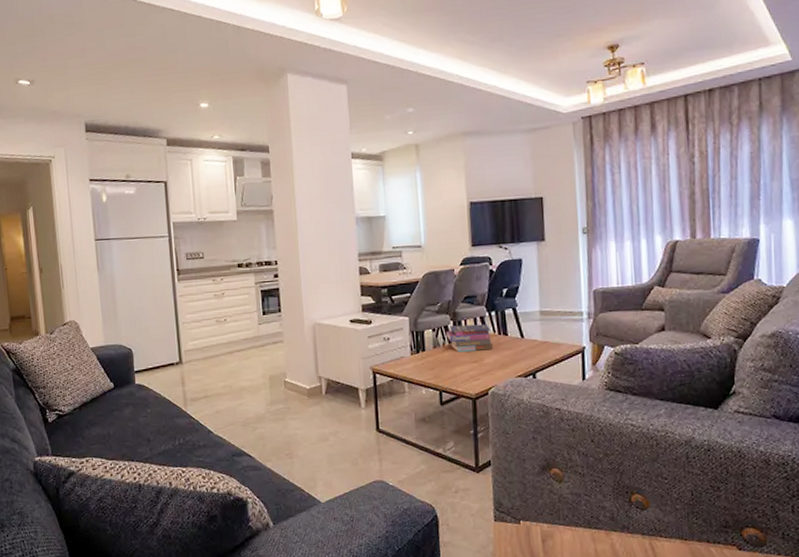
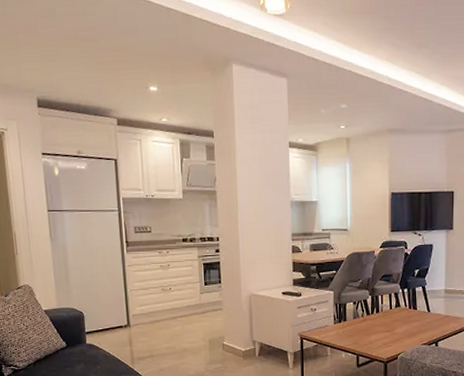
books: present [446,323,494,353] -> none [365,299,405,324]

